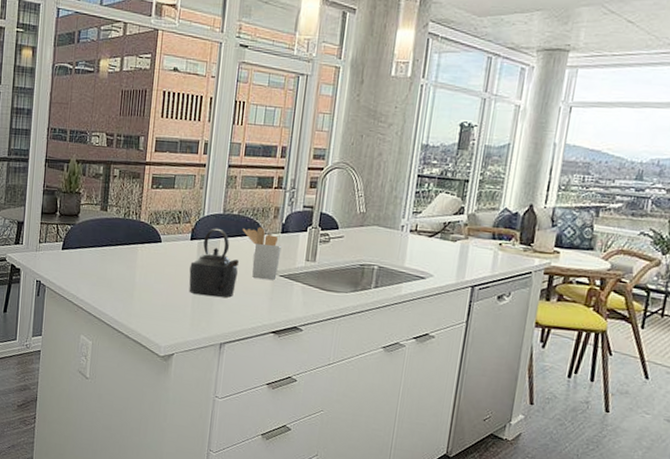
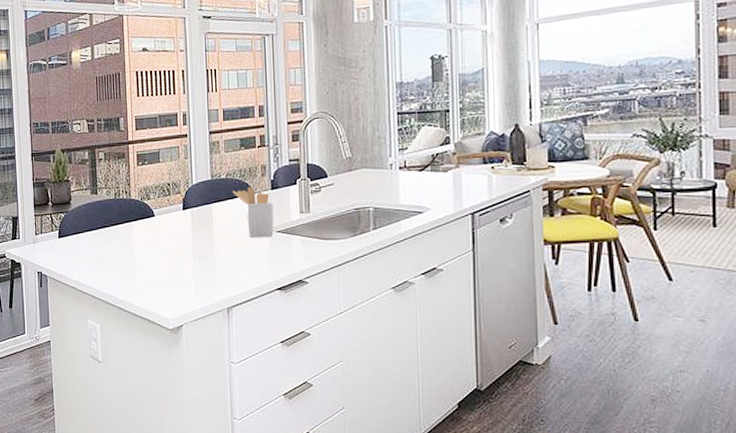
kettle: present [189,228,239,298] -> none [186,194,234,263]

